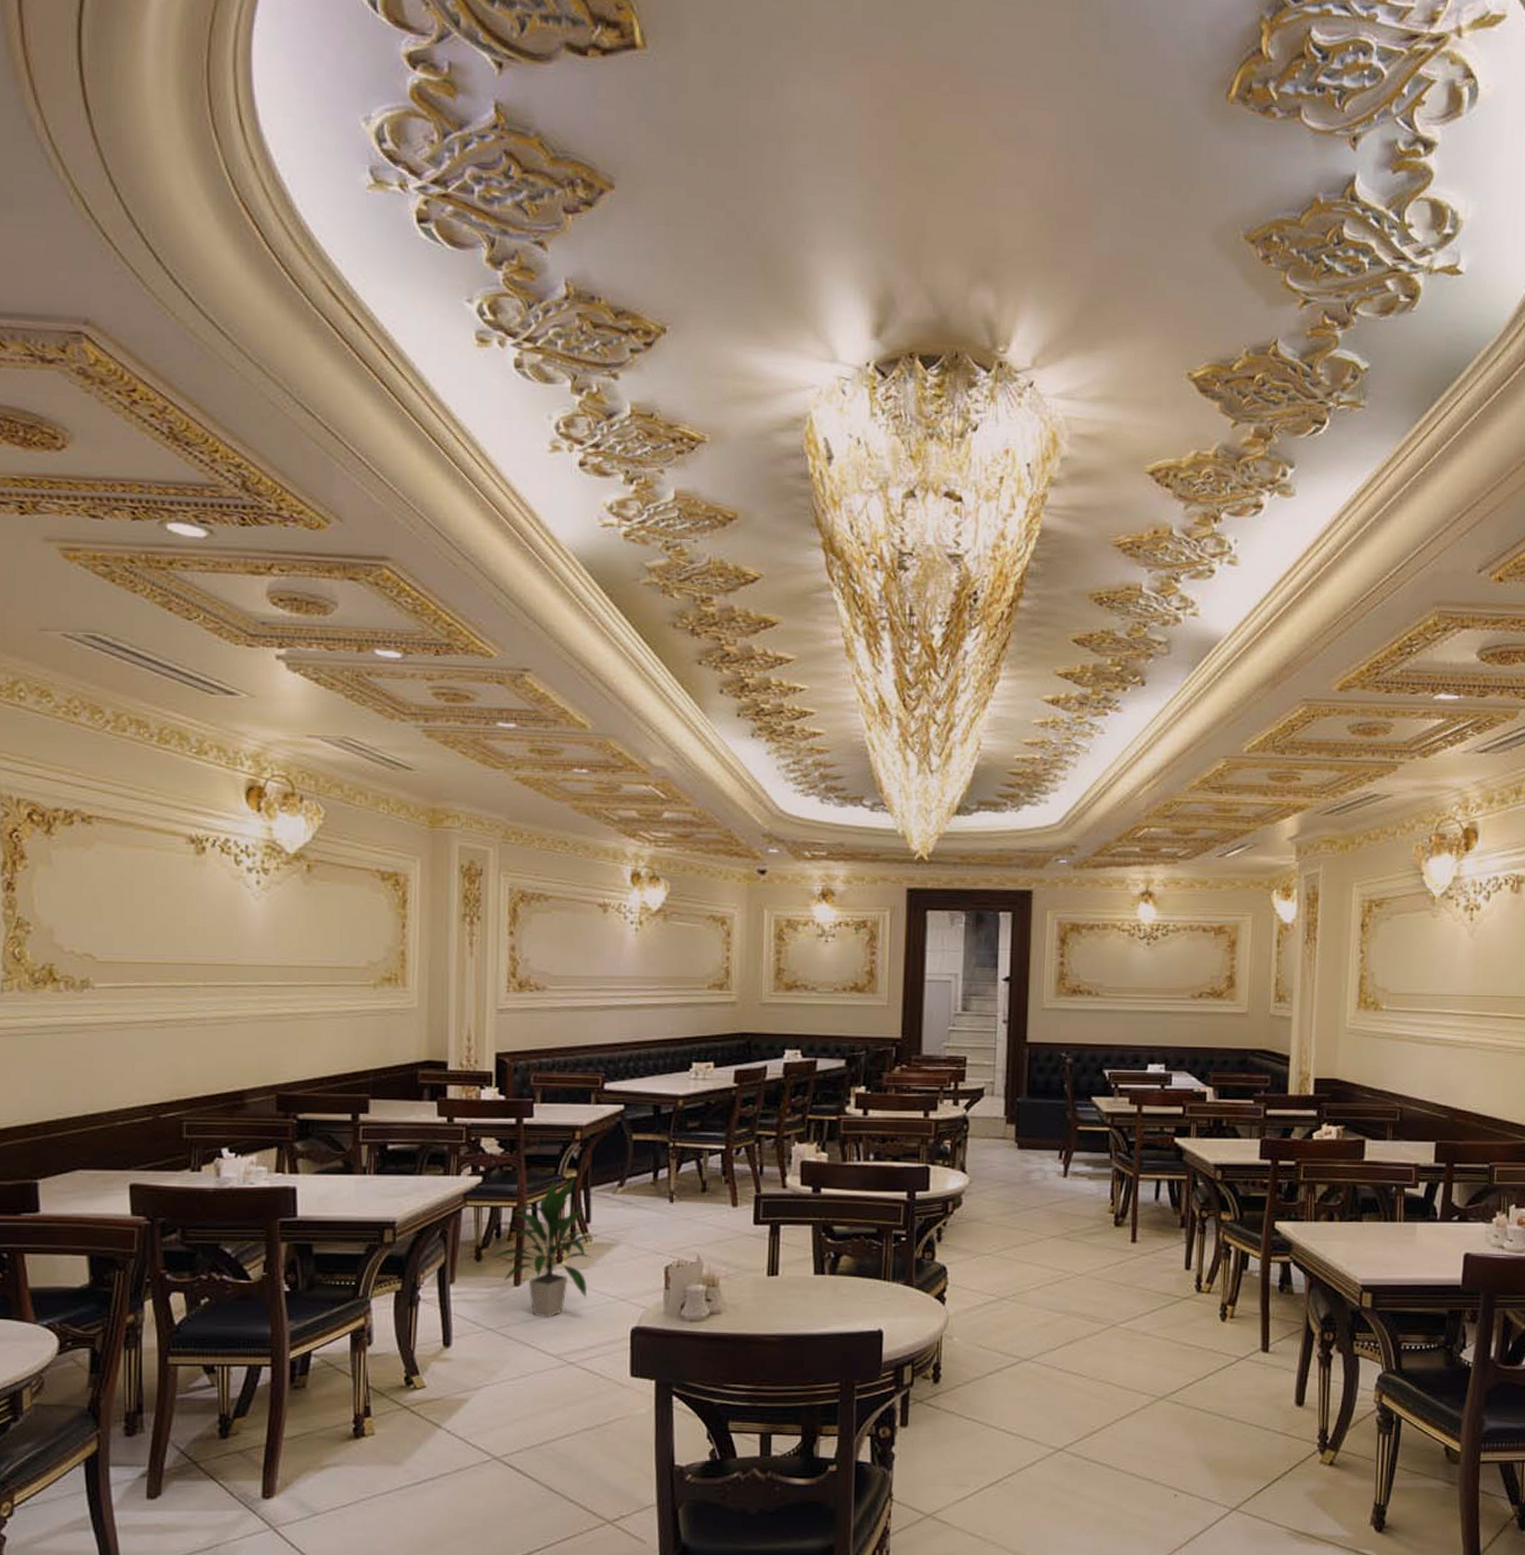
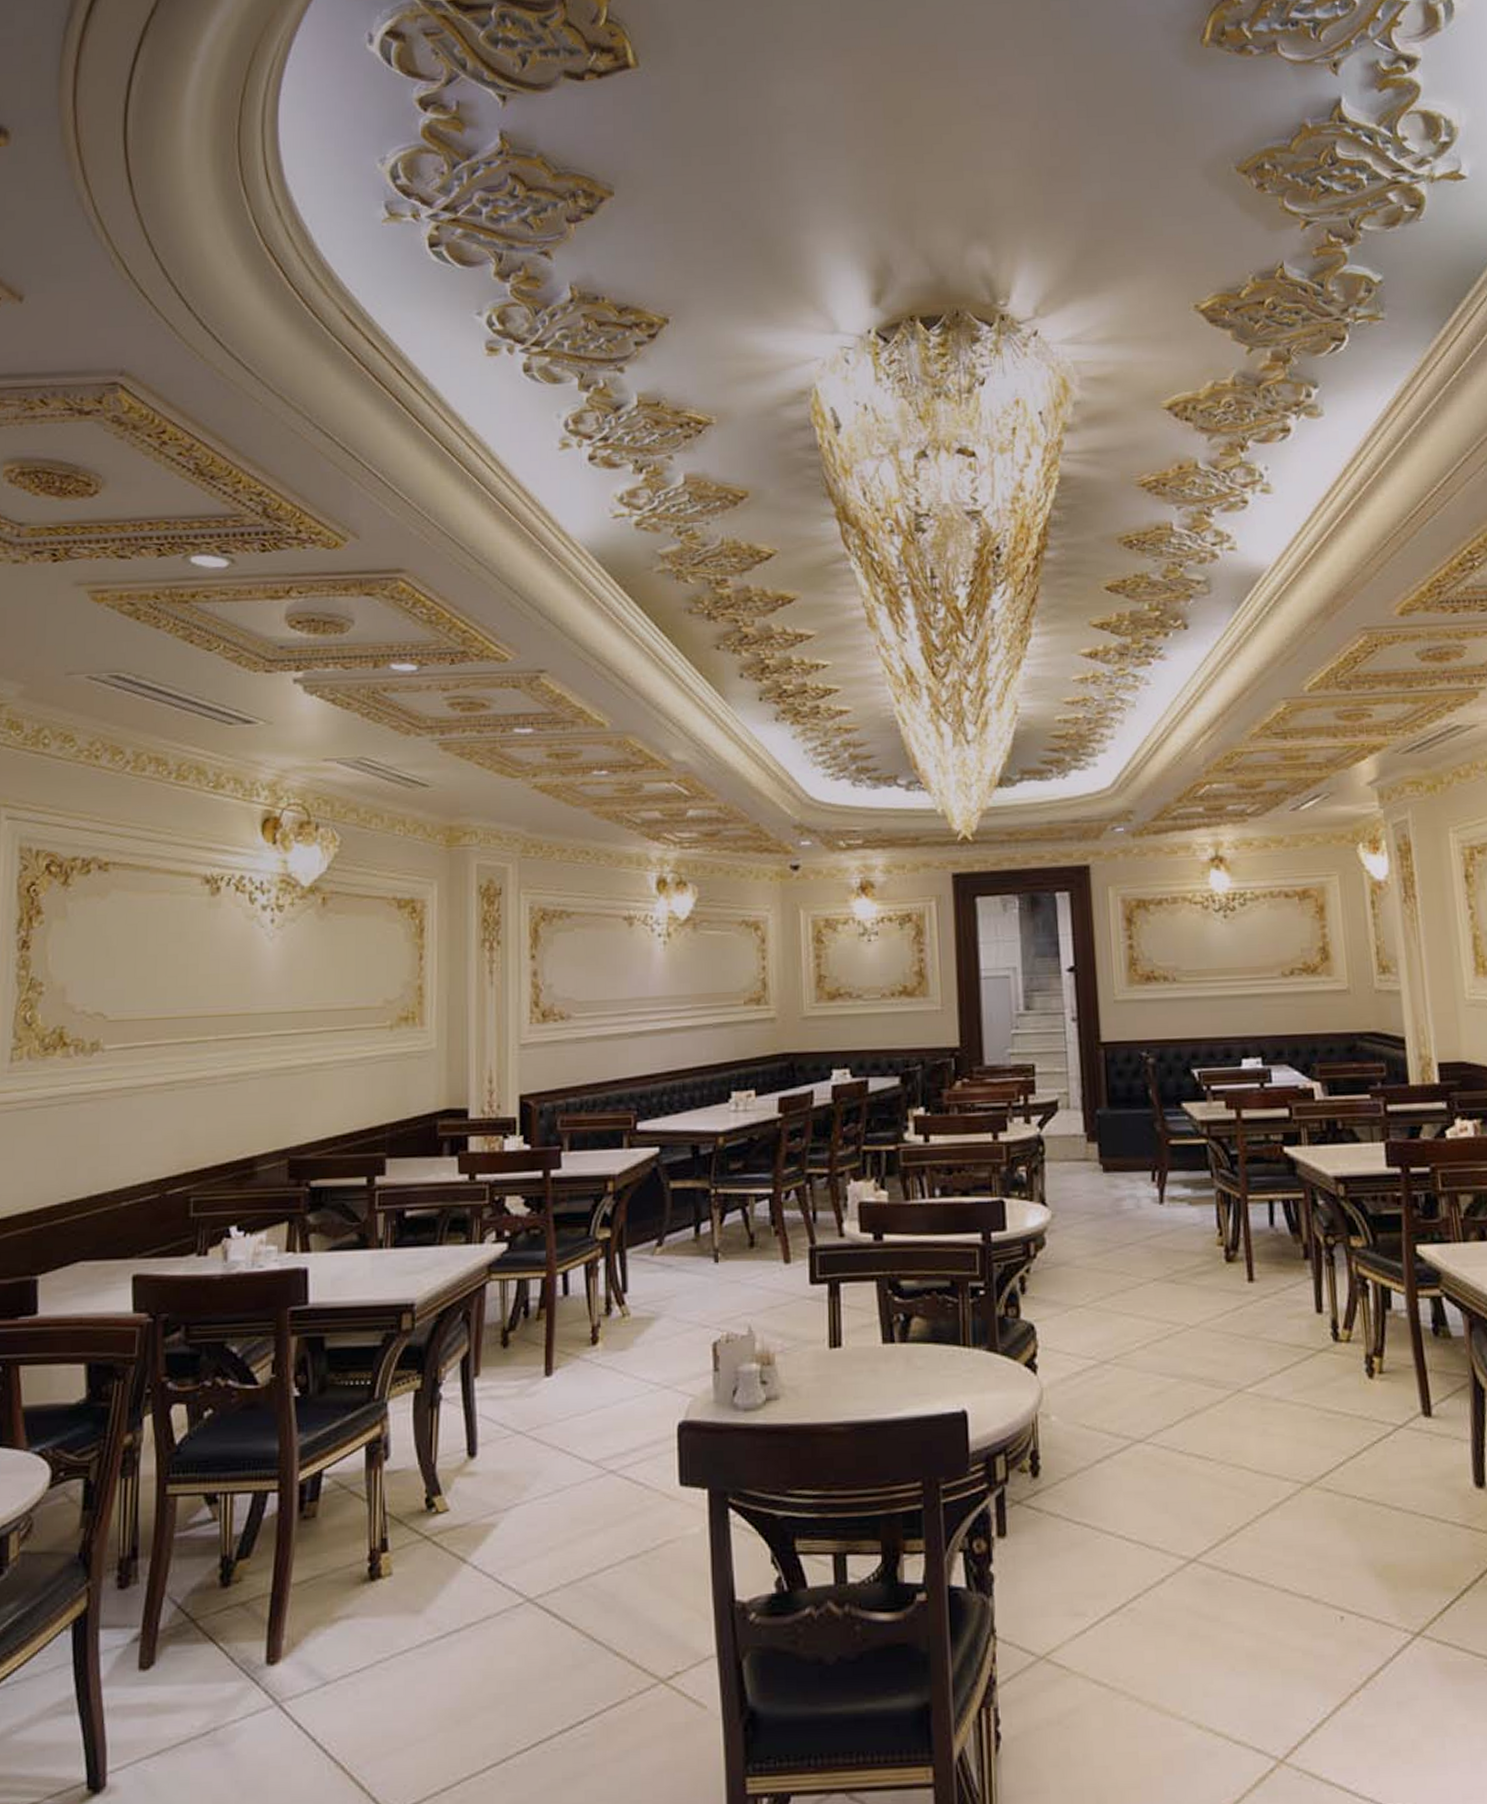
indoor plant: present [493,1177,597,1318] -> none [521,1238,636,1415]

